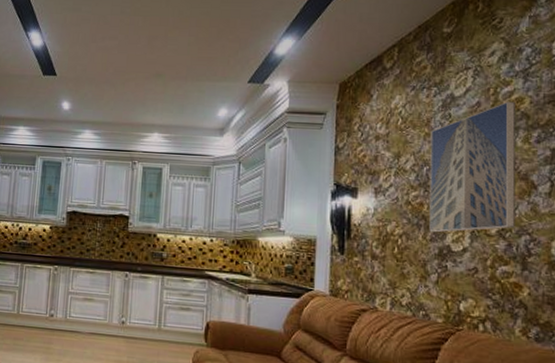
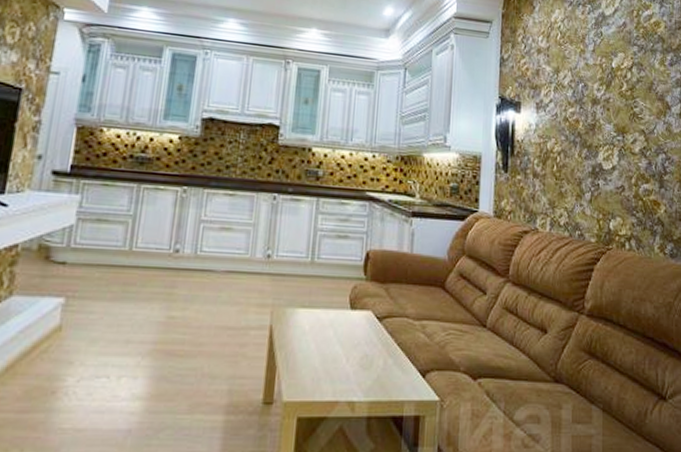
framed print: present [429,101,515,233] -> none [584,24,654,151]

